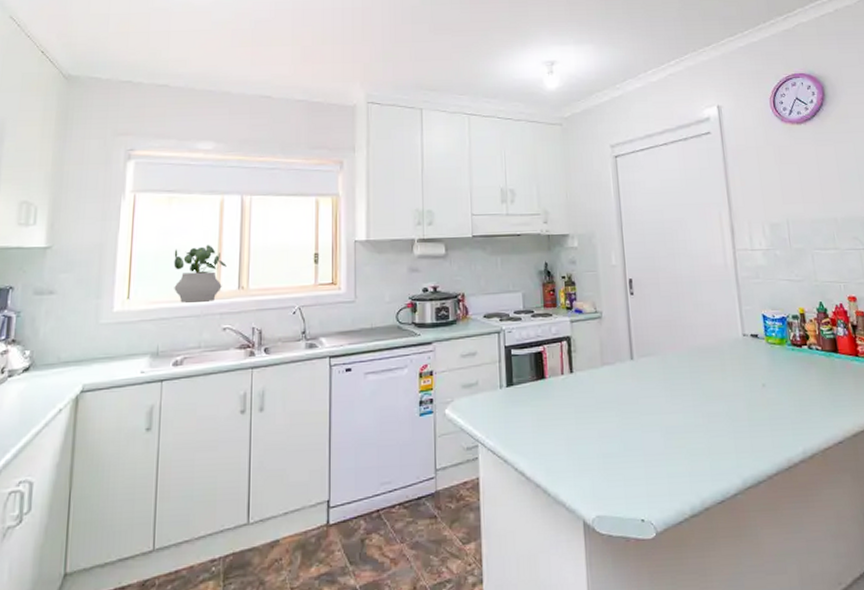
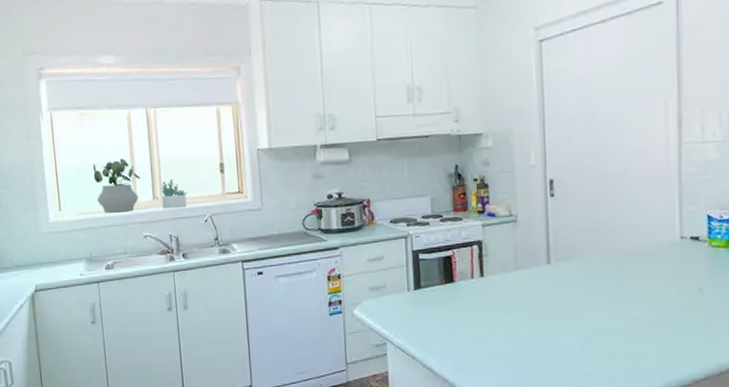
succulent plant: none [247,268,276,300] -> present [162,179,187,209]

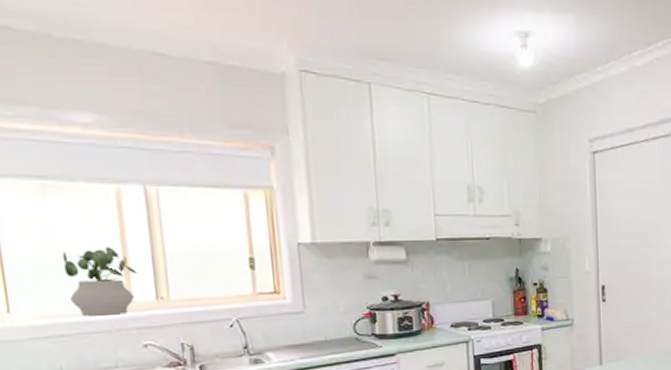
succulent plant: present [162,179,187,209] -> none [169,275,205,312]

